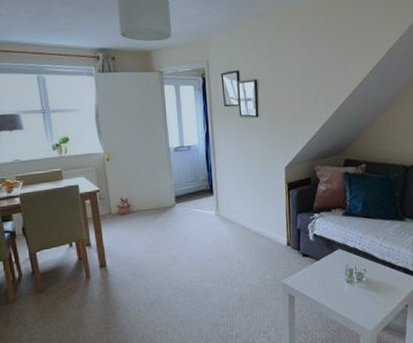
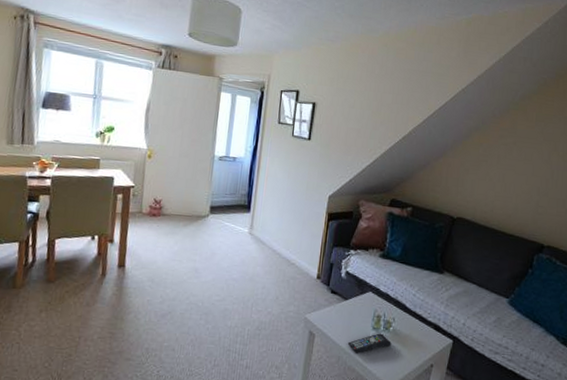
remote control: none [325,285,366,307] -> present [347,333,391,353]

